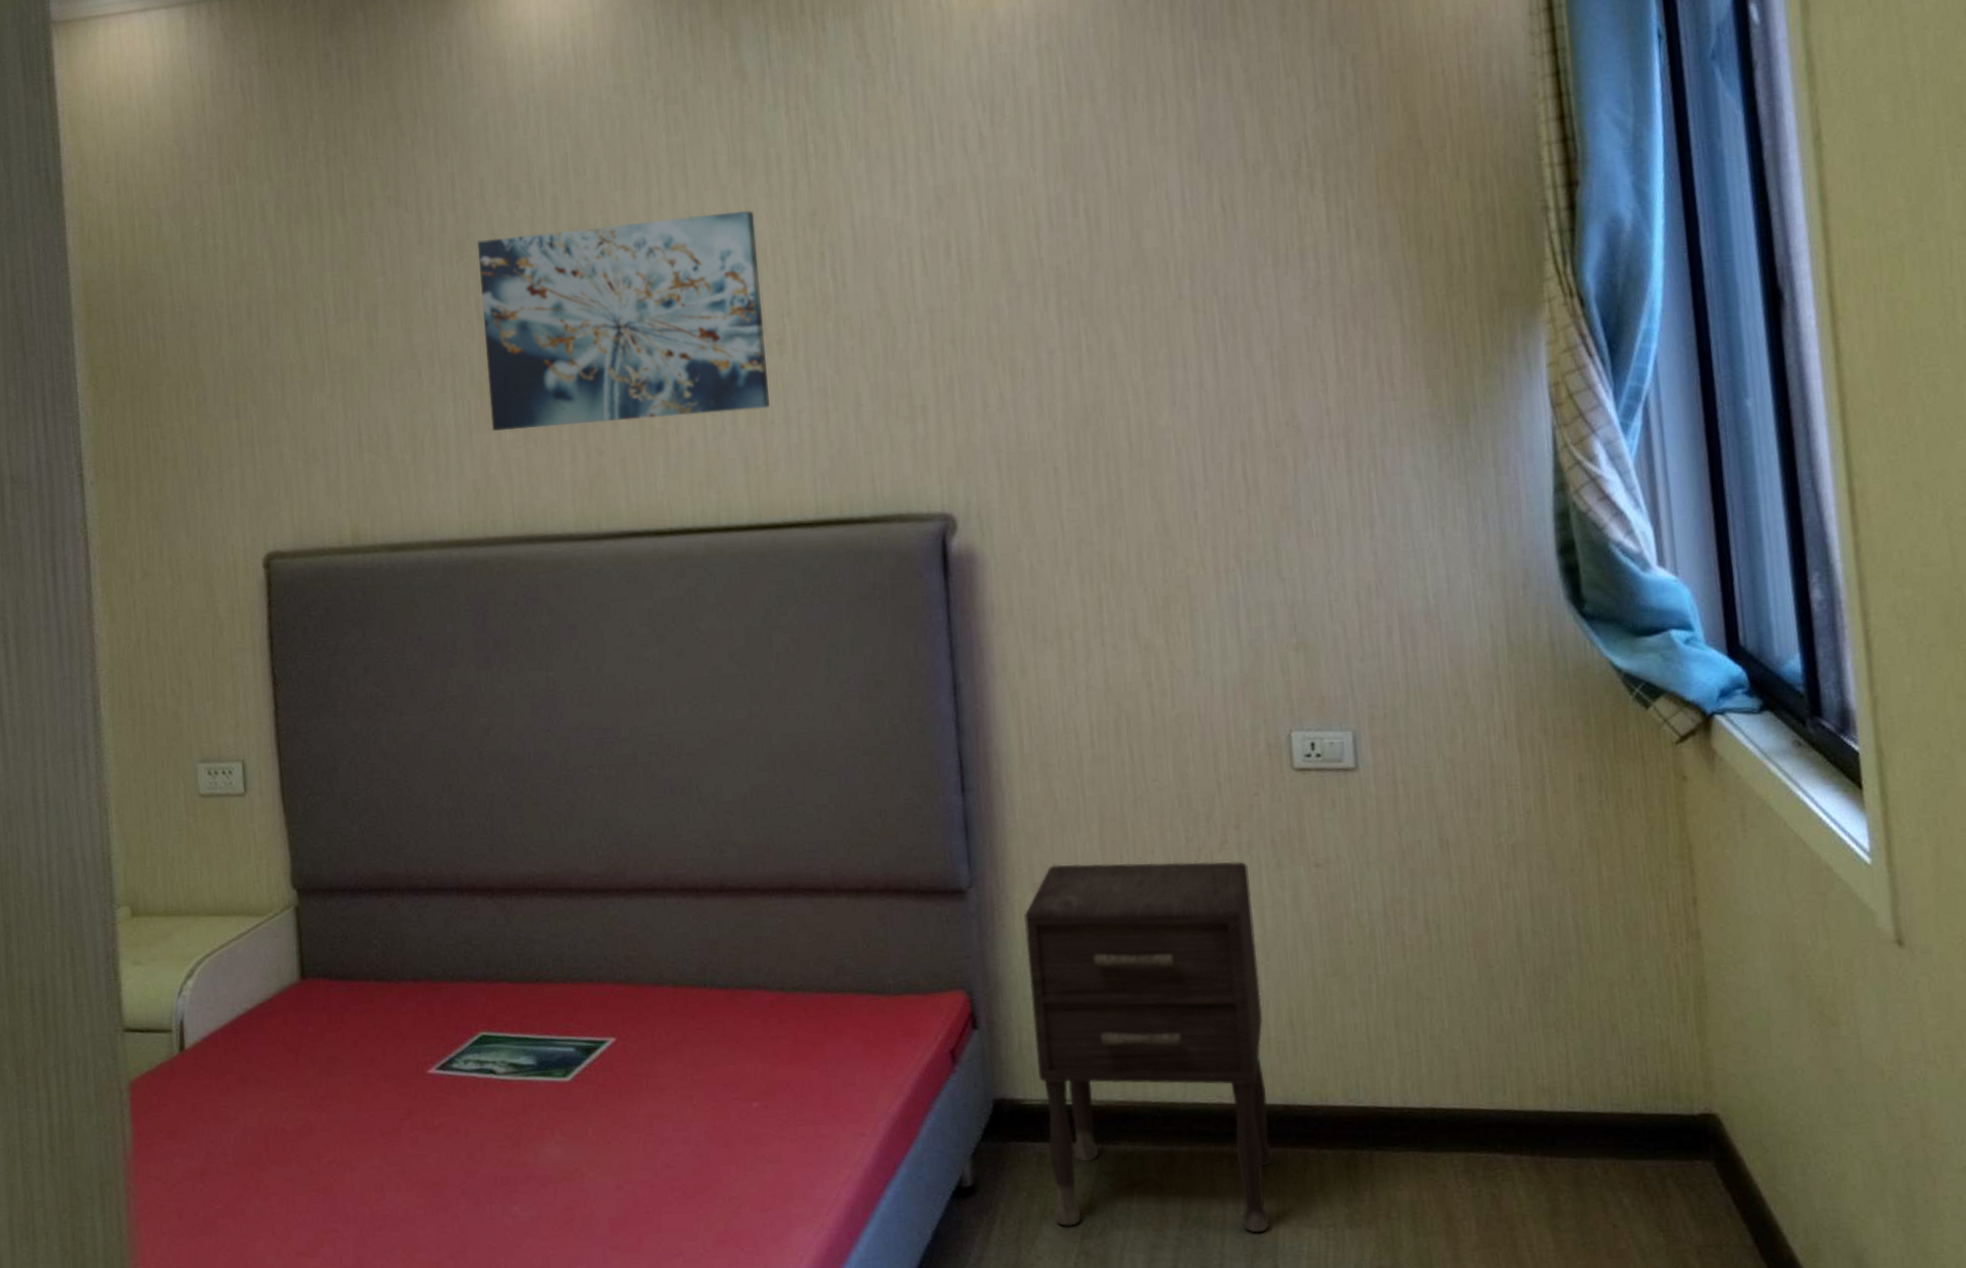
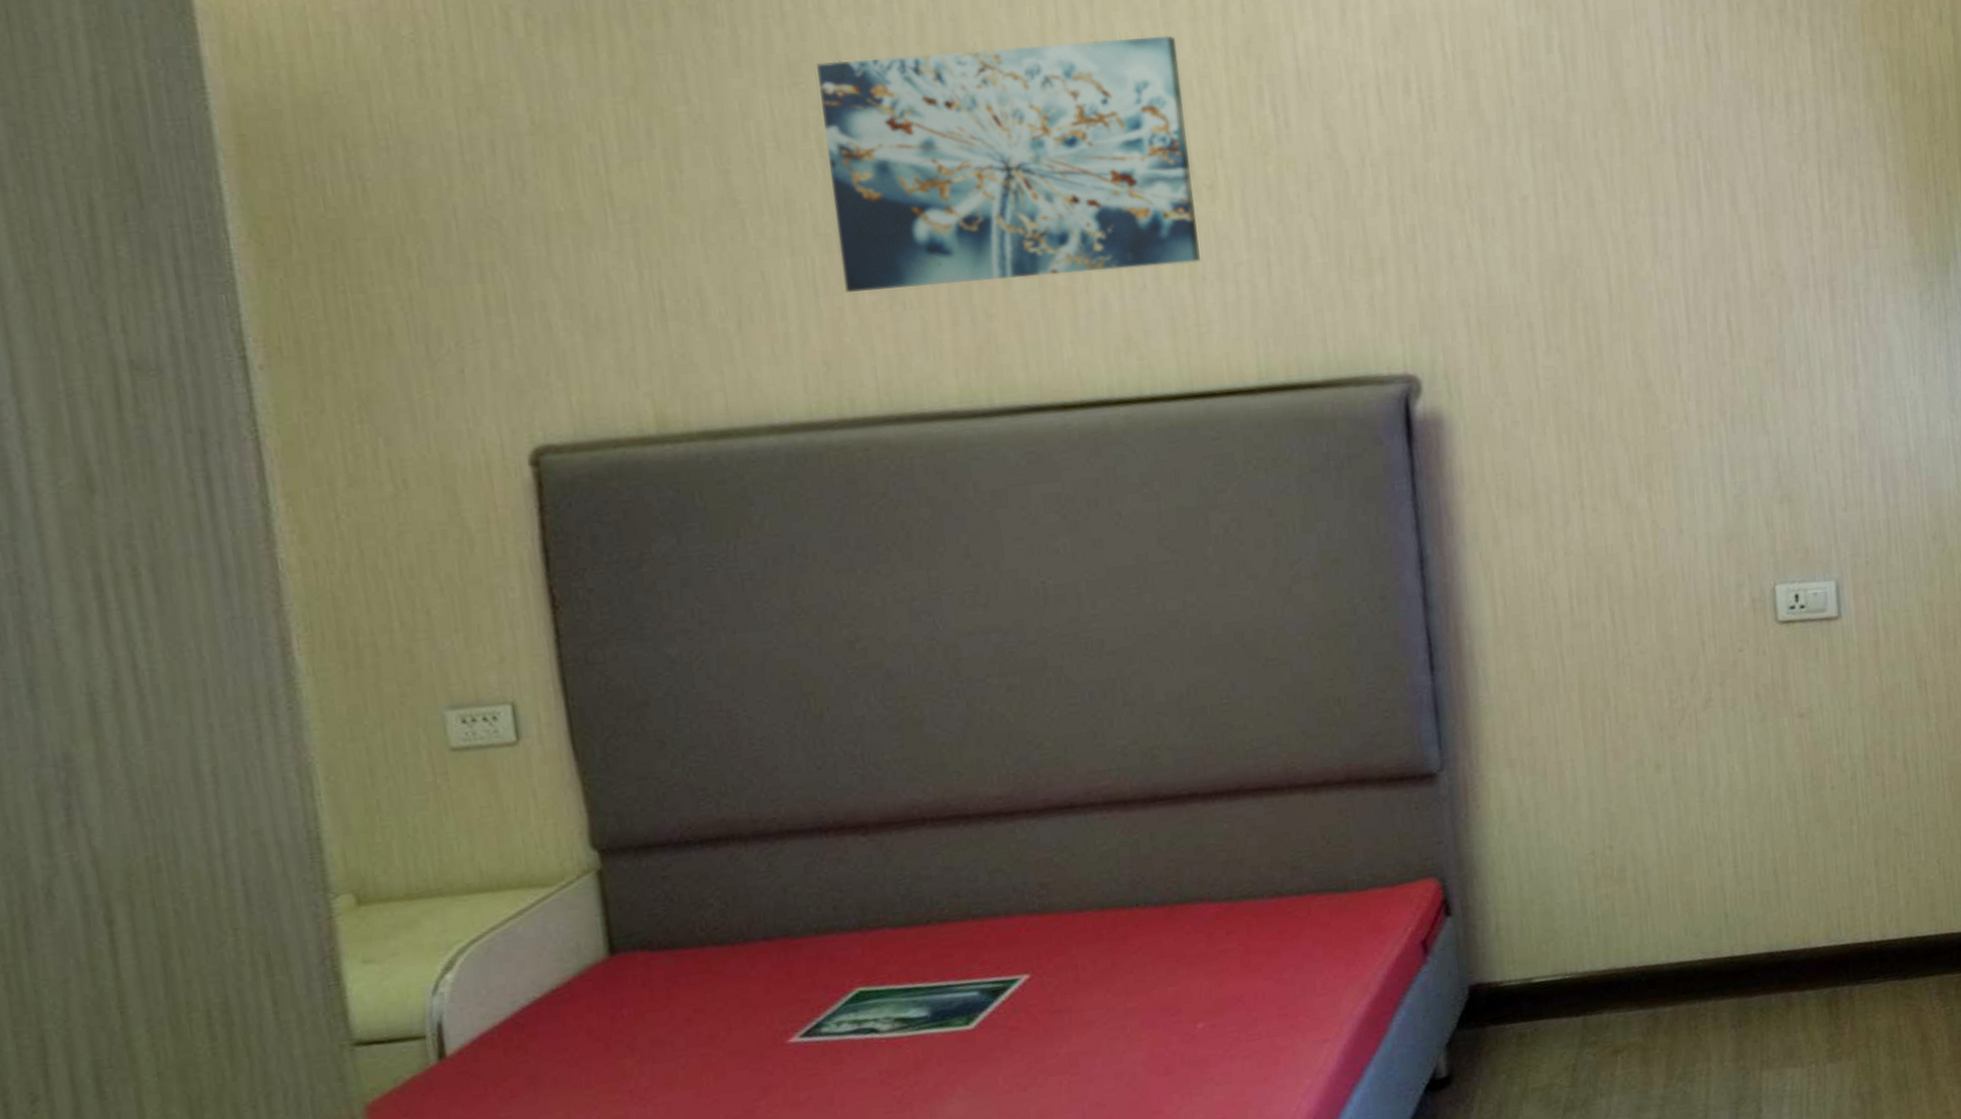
nightstand: present [1024,861,1274,1233] -> none [1500,718,1758,1102]

